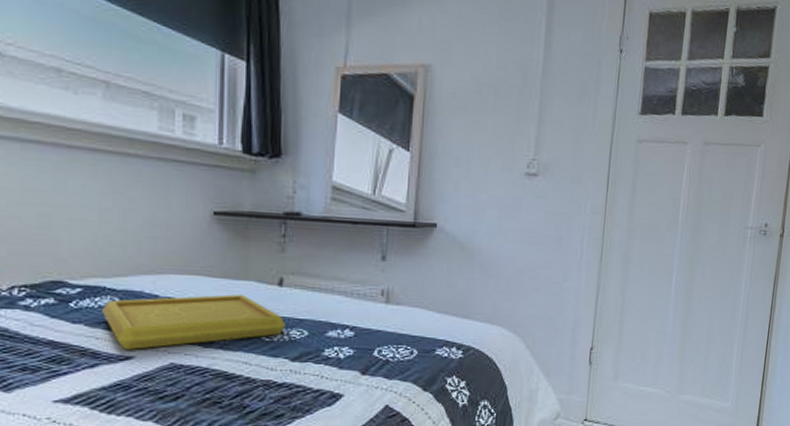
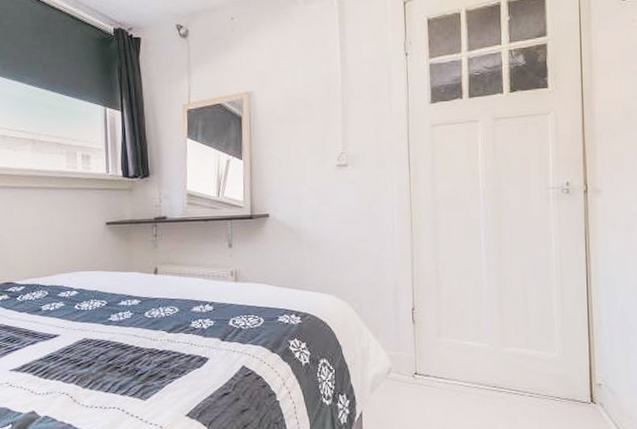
serving tray: present [102,294,286,350] -> none [37,283,162,330]

